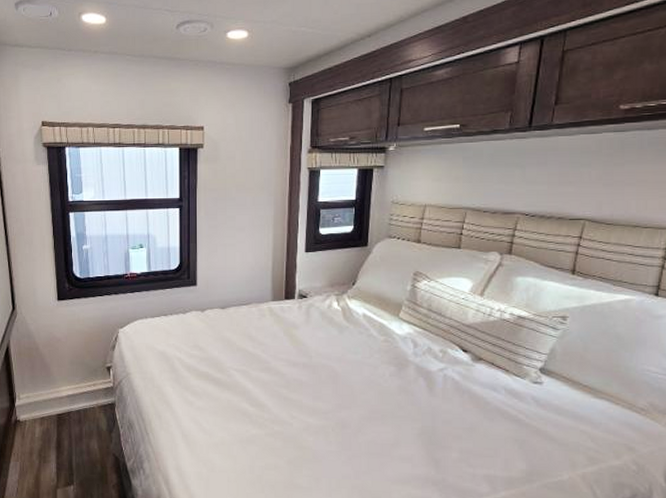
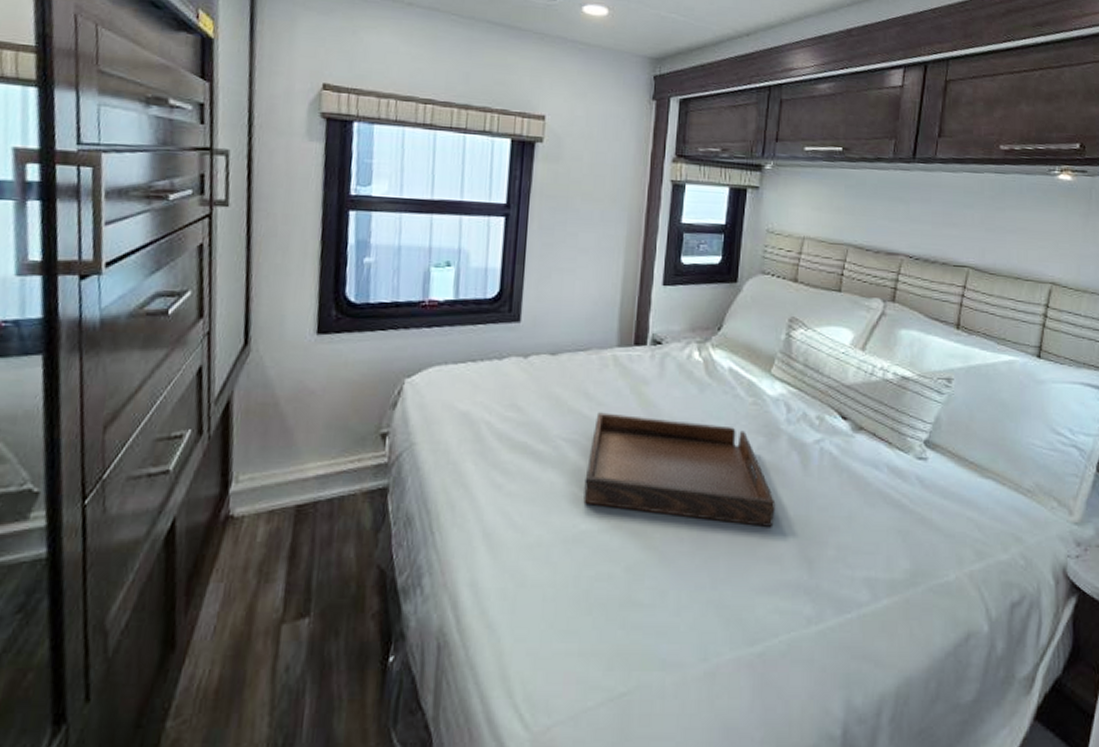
serving tray: none [253,350,406,434] -> present [583,412,776,527]

